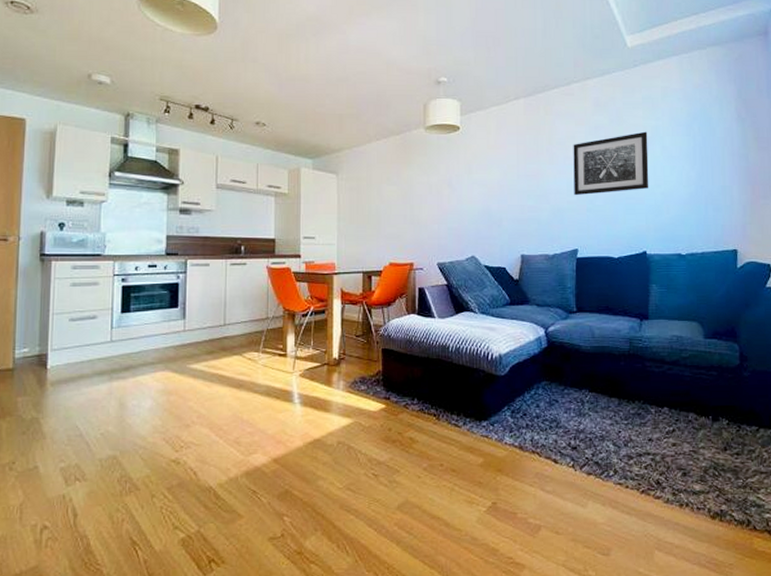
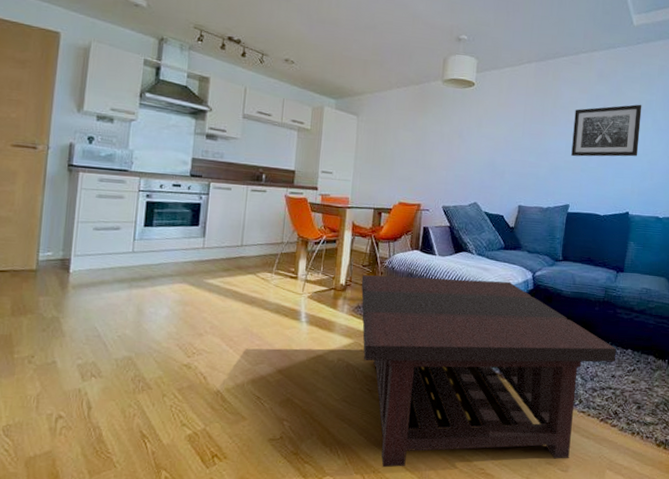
coffee table: none [356,340,651,563] -> present [361,275,617,468]

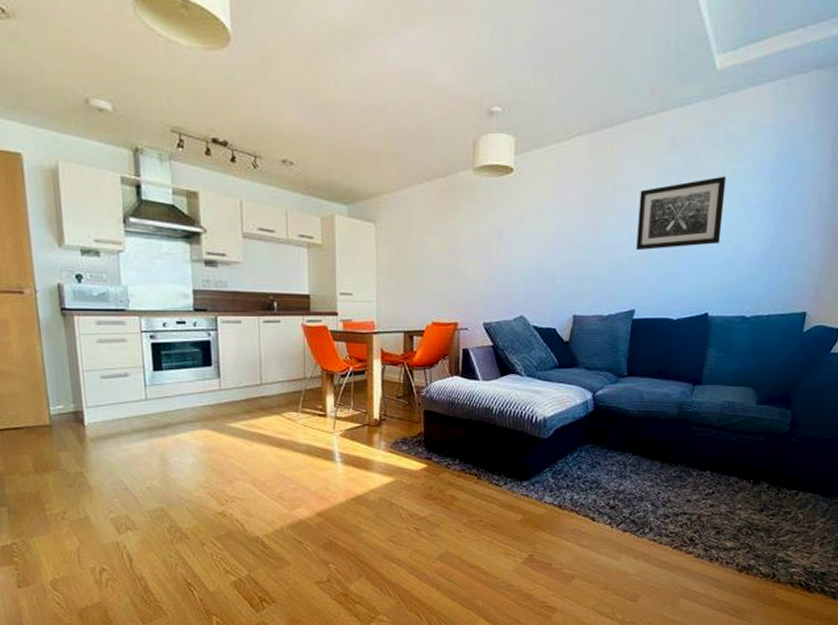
coffee table: present [361,275,617,468] -> none [397,404,693,605]

